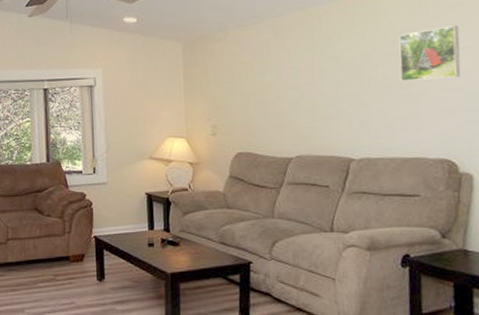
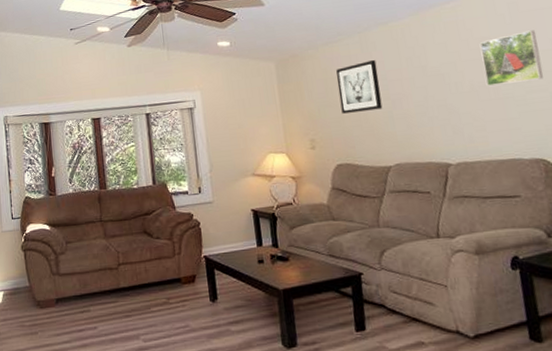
wall art: none [245,46,290,101] -> present [336,59,383,114]

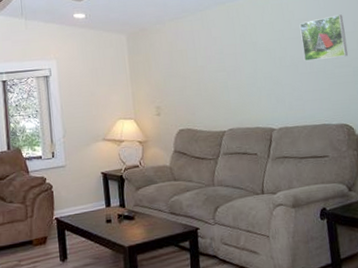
wall art: present [336,59,383,114] -> none [180,35,219,84]

